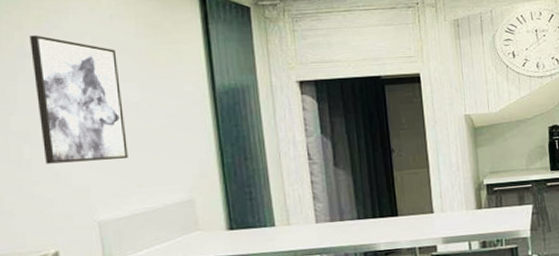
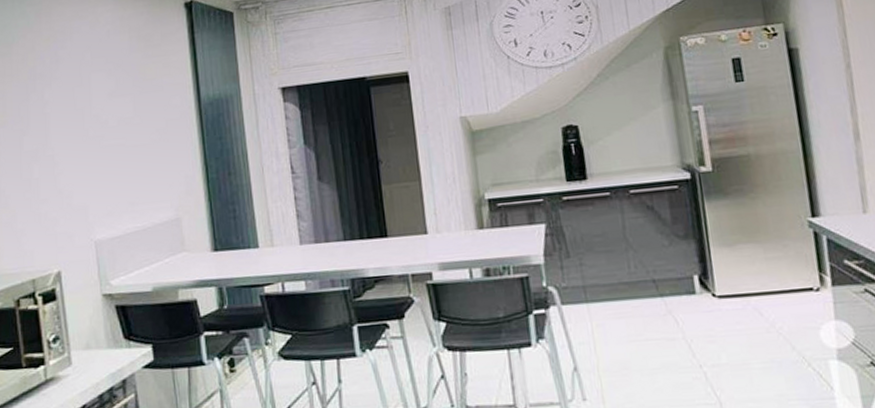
wall art: present [30,35,128,164] -> none [41,56,122,183]

